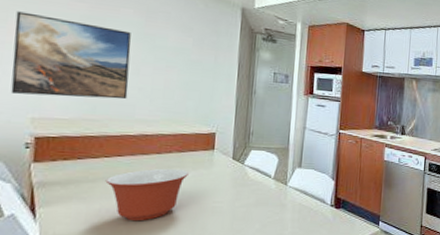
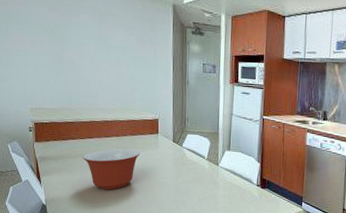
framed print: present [10,11,131,100] -> none [13,24,92,92]

